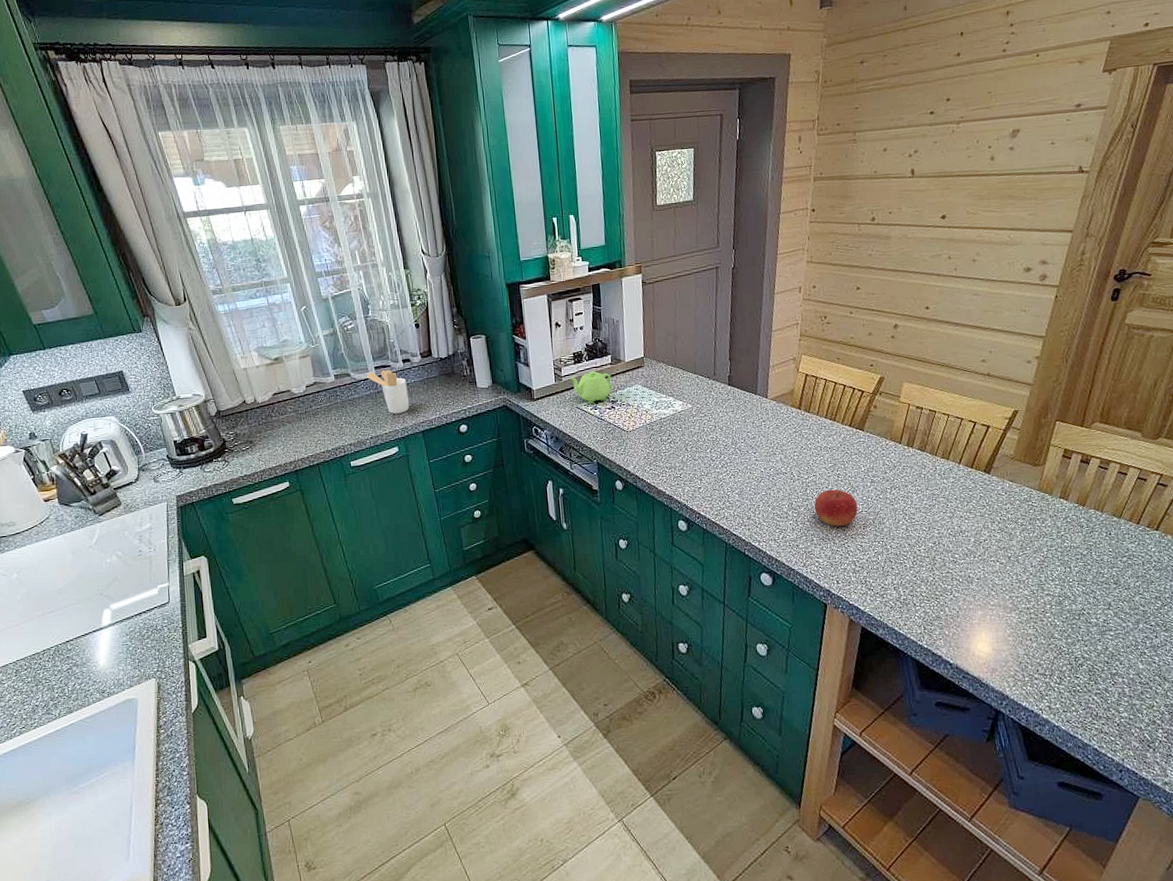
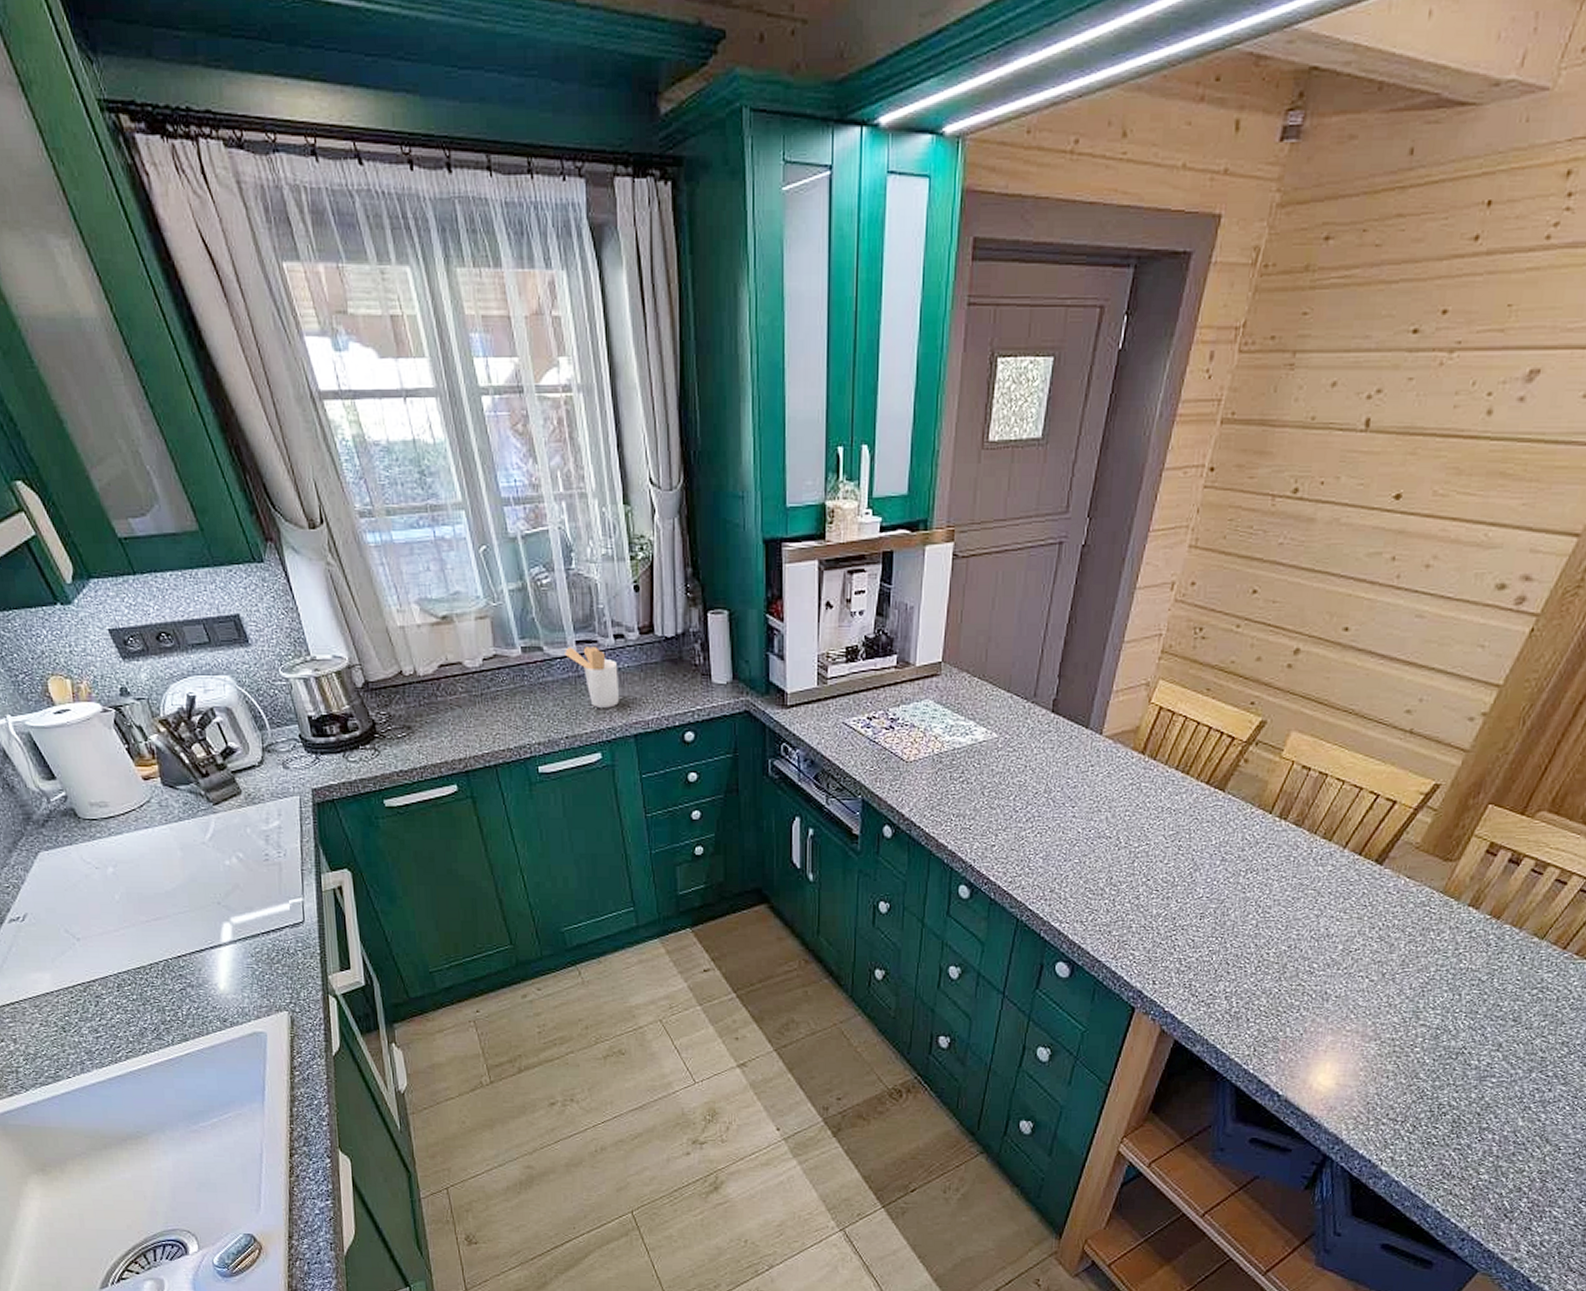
teapot: present [569,371,612,405] -> none [837,675,894,721]
fruit: present [814,489,858,527] -> none [1140,864,1198,914]

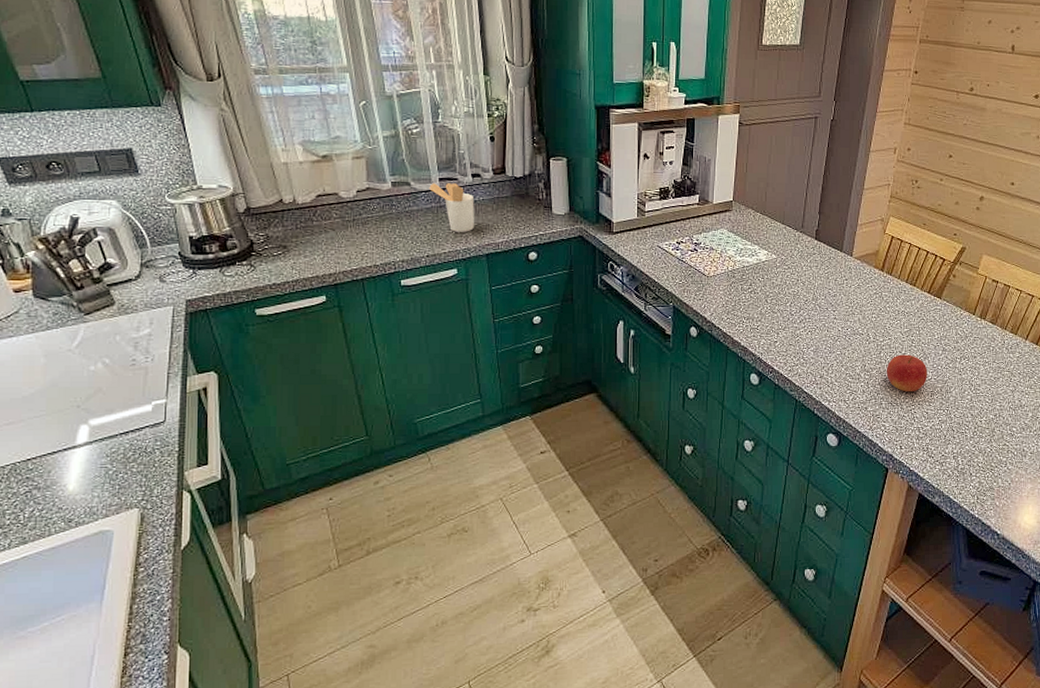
fruit: none [1140,864,1198,914] -> present [886,354,928,392]

